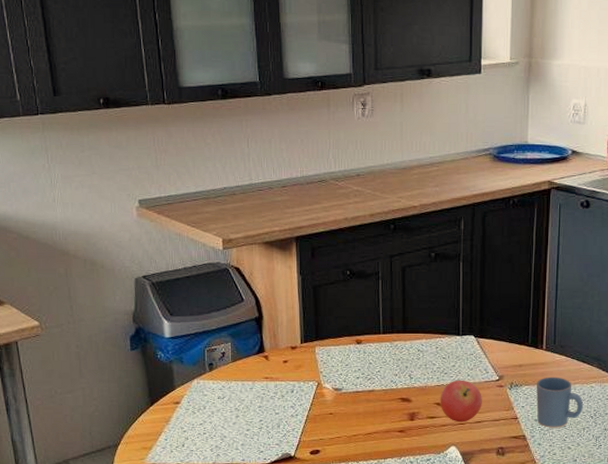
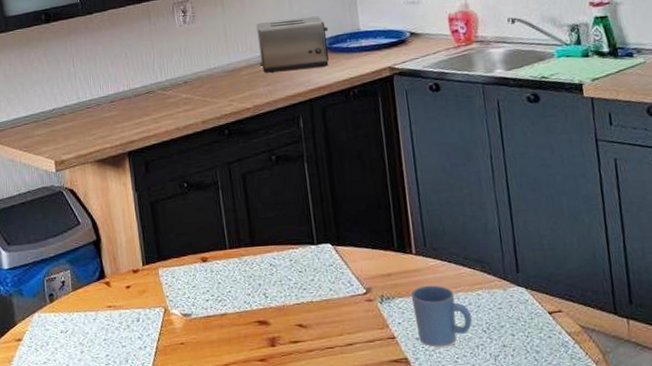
toaster: none [430,124,499,175] -> present [256,16,329,73]
fruit: present [440,380,482,422] -> none [301,295,352,346]

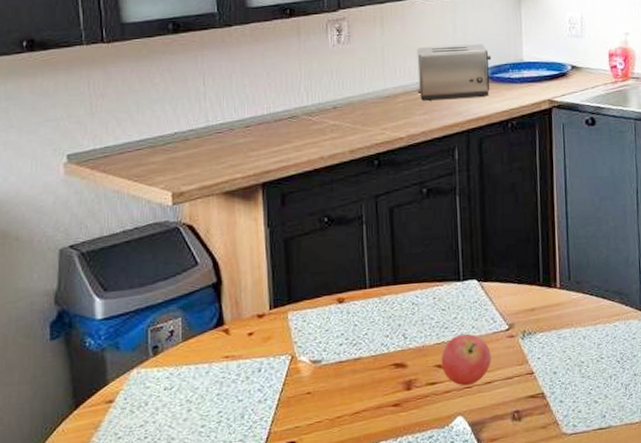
fruit: none [301,295,352,346] -> present [441,333,491,386]
mug: present [410,285,473,348] -> none [552,318,608,381]

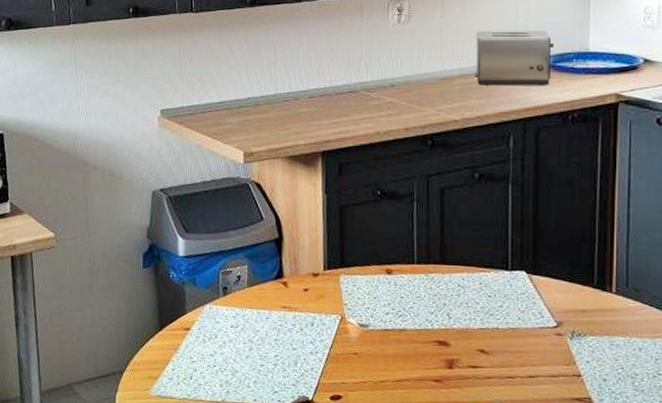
fruit: present [441,333,491,386] -> none [484,323,536,376]

